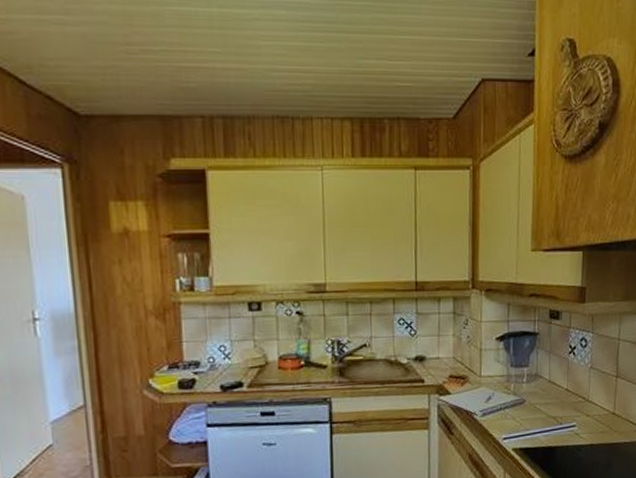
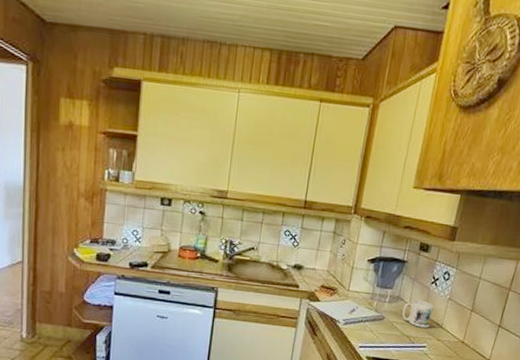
mug: none [543,374,576,405] -> present [402,299,434,328]

